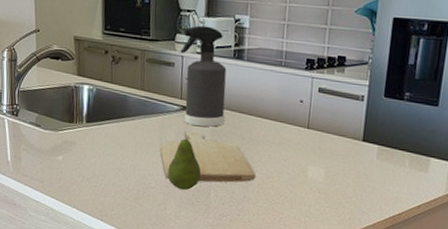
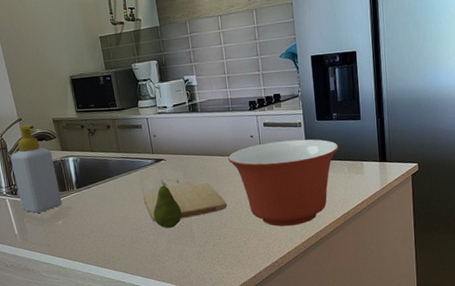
soap bottle: none [18,38,67,142] -> present [10,125,62,213]
spray bottle: present [180,25,227,127] -> none [144,89,193,173]
mixing bowl: none [267,112,405,218] -> present [227,139,339,227]

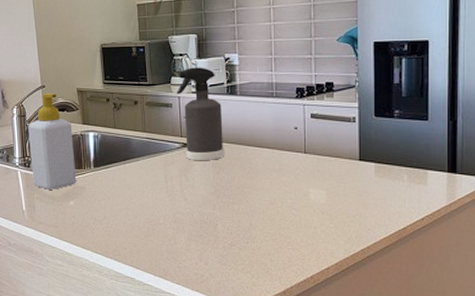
chopping board: present [143,177,228,221] -> none [165,166,260,214]
spray bottle: none [144,89,193,173] -> present [177,67,224,160]
fruit: present [153,180,182,229] -> none [175,168,207,224]
mixing bowl: present [227,139,339,227] -> none [265,137,399,238]

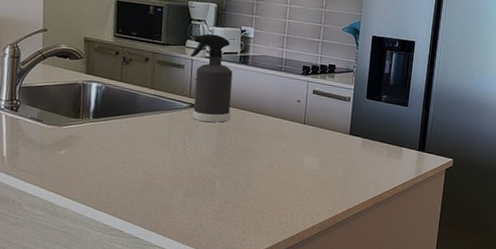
soap bottle: present [28,93,76,190] -> none [19,37,74,137]

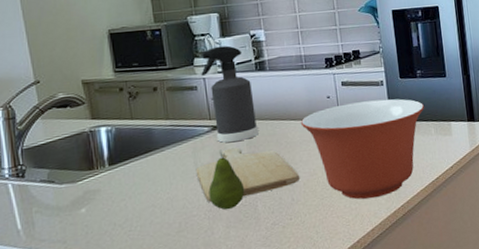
chopping board: none [167,126,259,173] -> present [195,147,300,202]
fruit: none [175,127,208,181] -> present [208,151,245,210]
mixing bowl: none [269,110,383,200] -> present [300,98,425,200]

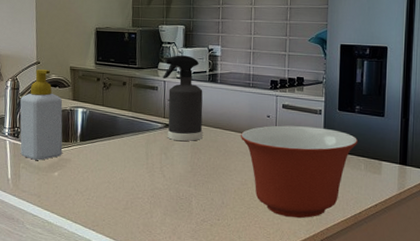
soap bottle: none [19,88,88,200] -> present [20,69,63,160]
chopping board: present [195,147,300,202] -> none [146,146,233,191]
fruit: present [208,151,245,210] -> none [153,146,184,200]

